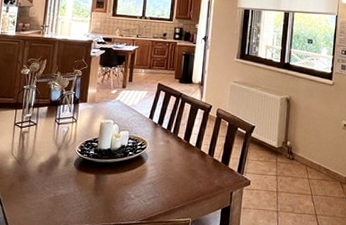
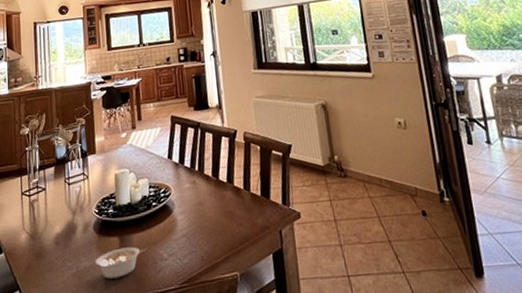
legume: none [71,184,118,207] -> present [95,247,147,279]

